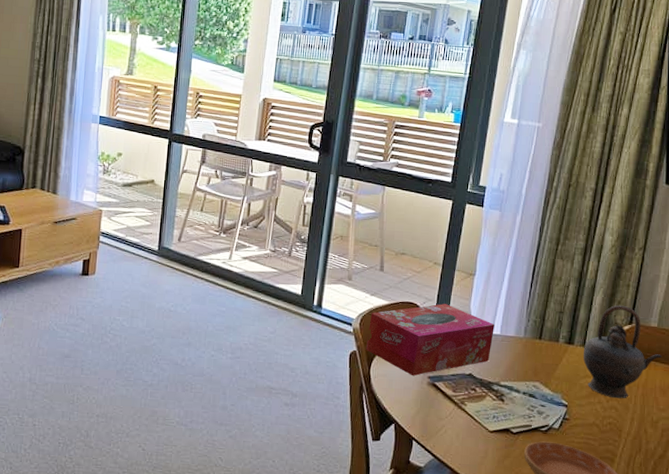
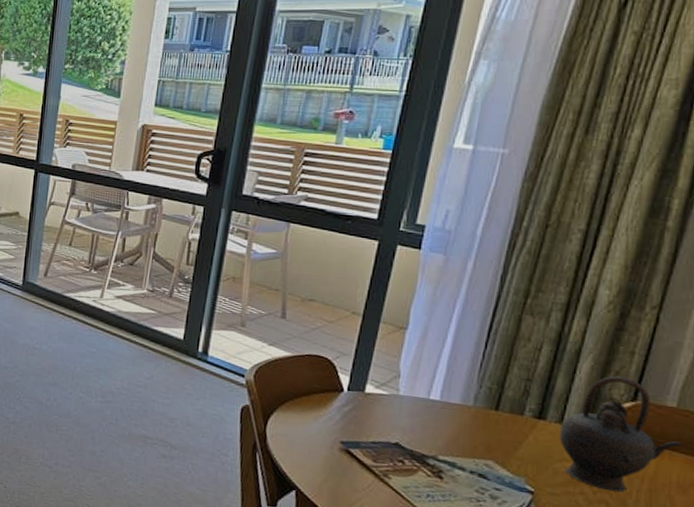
tissue box: present [365,304,495,376] -> none [261,359,432,440]

